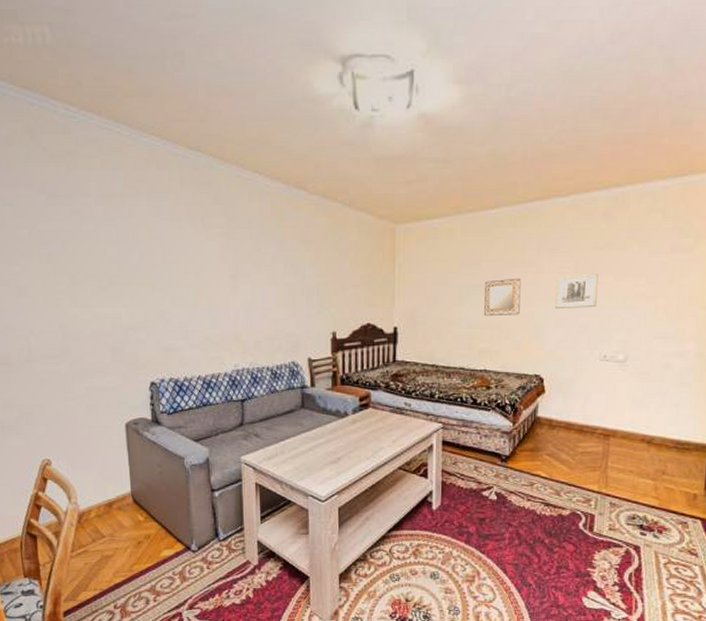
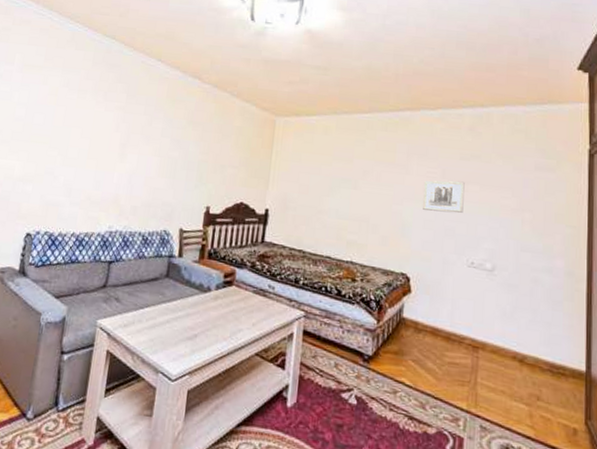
home mirror: present [484,278,521,317] -> none [353,176,390,212]

